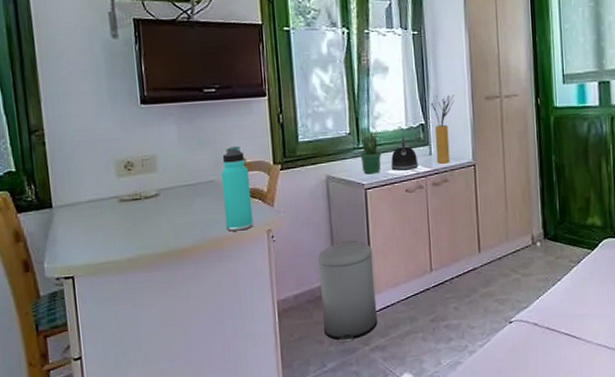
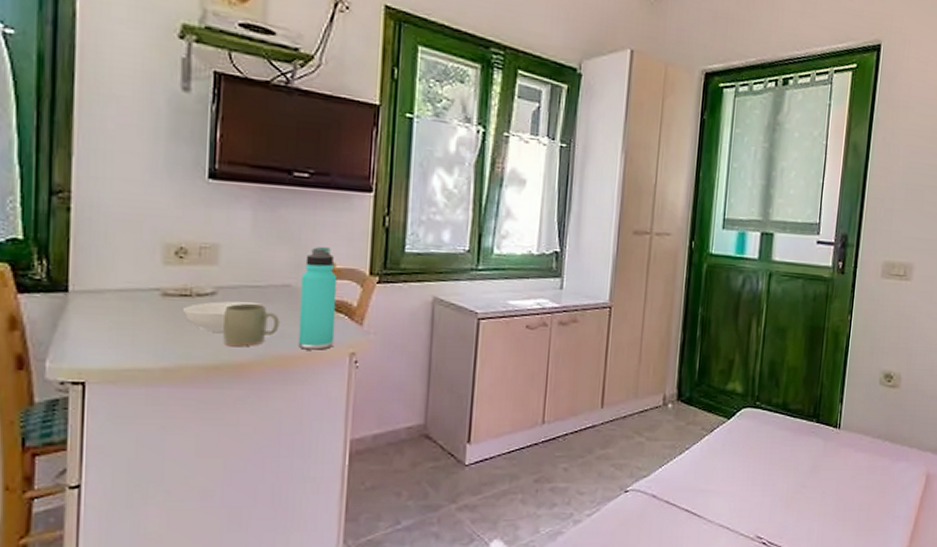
bowl: none [135,198,198,226] -> present [182,301,266,332]
mug: none [166,198,210,236] -> present [222,302,280,347]
pedal bin: present [317,240,378,343] -> none [404,377,477,497]
planter: present [360,129,382,175] -> none [478,249,507,303]
kettle: present [391,135,419,171] -> none [512,261,546,303]
vase: present [431,94,455,164] -> none [567,220,600,301]

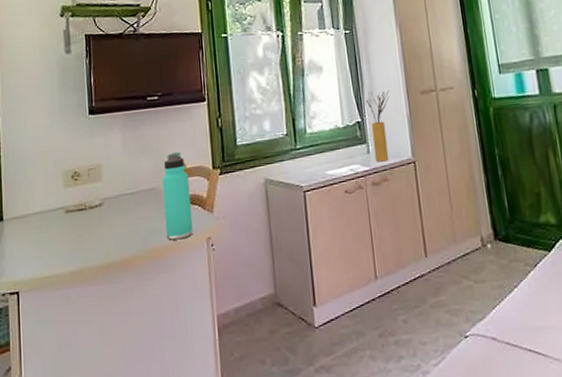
bowl: present [182,301,266,332] -> none [80,207,139,237]
mug: present [222,302,280,347] -> none [109,207,151,247]
vase: none [567,220,600,301] -> present [366,90,390,162]

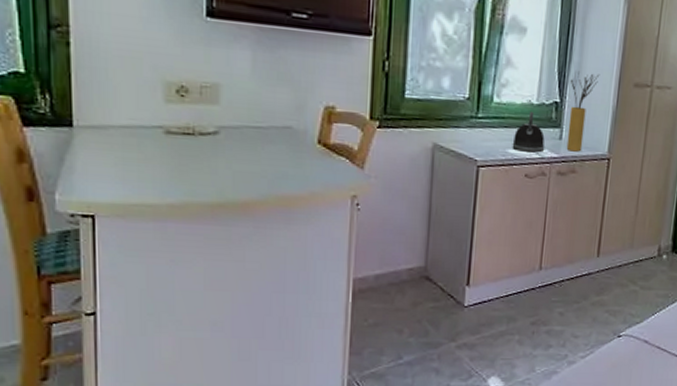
thermos bottle: present [162,151,194,241] -> none [300,89,338,192]
kettle: none [329,134,357,171] -> present [512,111,545,153]

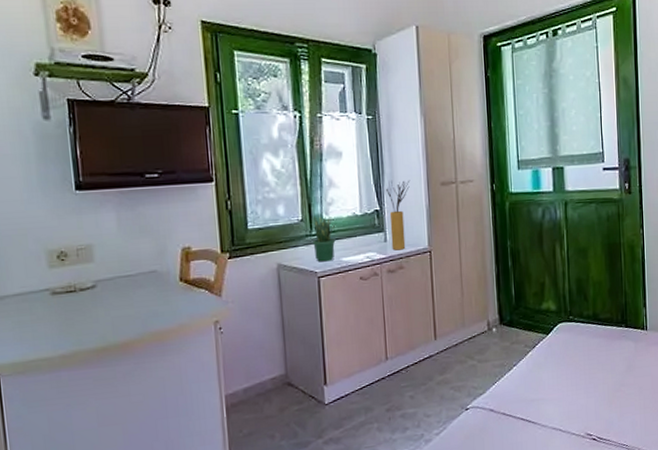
planter: none [477,97,507,151] -> present [313,216,336,262]
kettle: present [512,111,545,153] -> none [345,221,374,258]

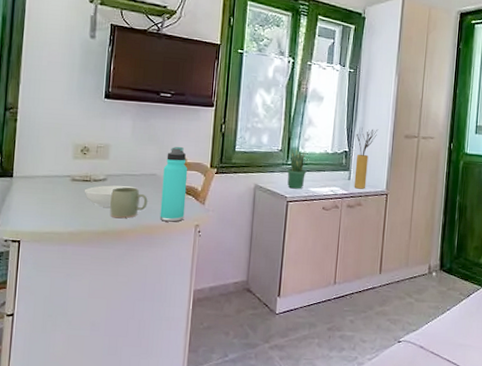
bowl: none [69,289,139,320] -> present [84,185,139,207]
mug: none [104,290,152,330] -> present [109,186,148,219]
thermos bottle: none [164,233,200,324] -> present [159,146,188,222]

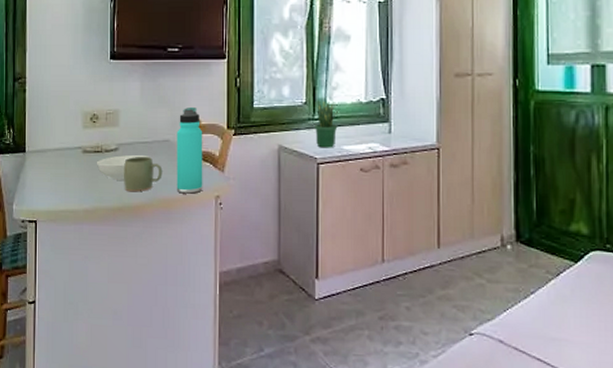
vase: present [354,127,379,189] -> none [394,67,421,144]

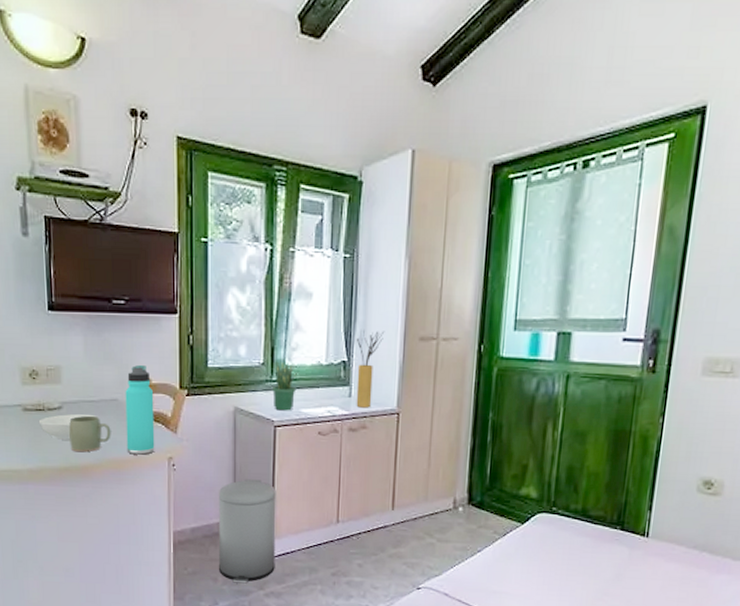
pedal bin: none [263,217,321,328] -> present [218,479,276,584]
vase: none [394,67,421,144] -> present [356,329,385,408]

